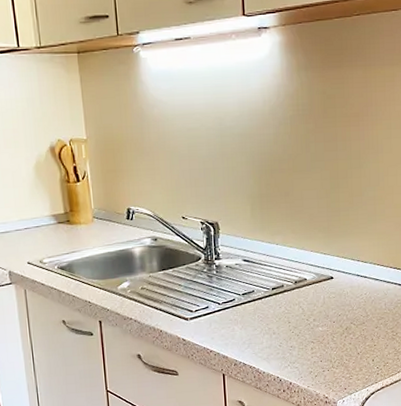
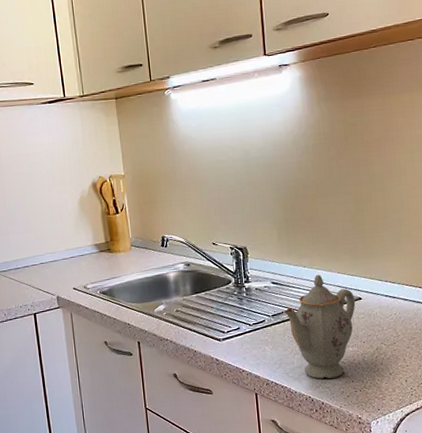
teapot: none [254,252,327,359] -> present [283,274,356,379]

